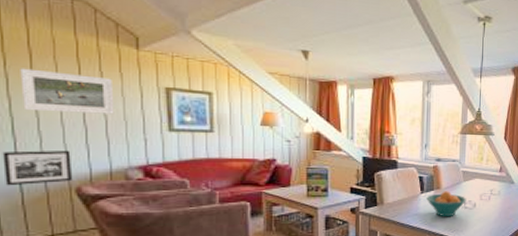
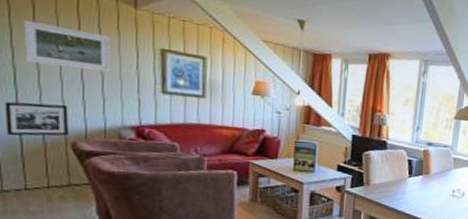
fruit bowl: present [426,191,467,217] -> none [414,177,456,204]

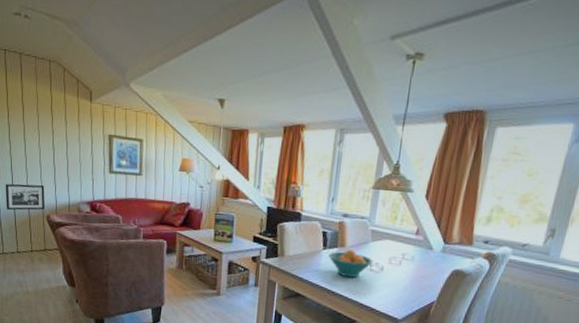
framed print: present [23,19,111,73] -> none [17,119,74,157]
fruit bowl: none [414,177,456,204] -> present [328,249,373,278]

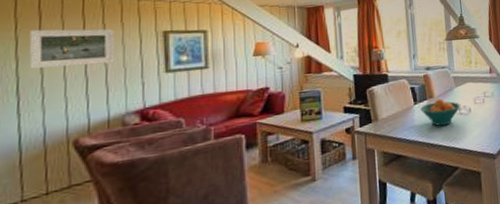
picture frame: present [5,183,45,211] -> none [4,102,72,147]
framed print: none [17,119,74,157] -> present [28,29,115,70]

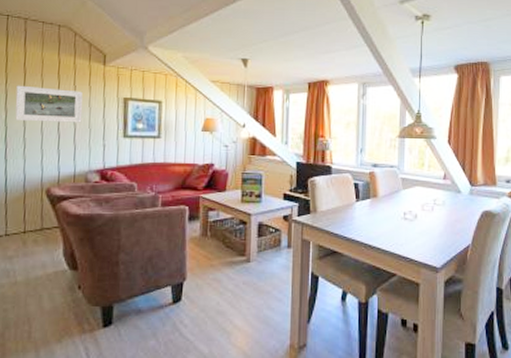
fruit bowl: present [420,99,461,126] -> none [362,199,406,229]

